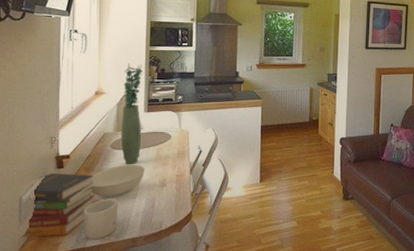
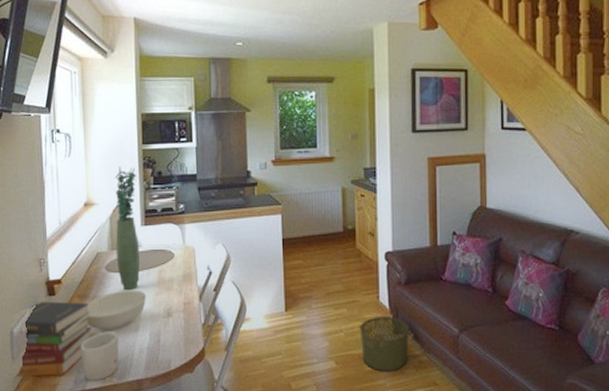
basket: none [316,187,356,229] -> present [358,317,410,372]

